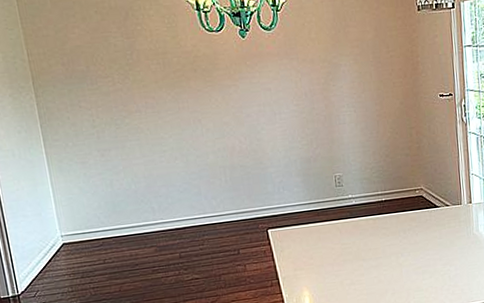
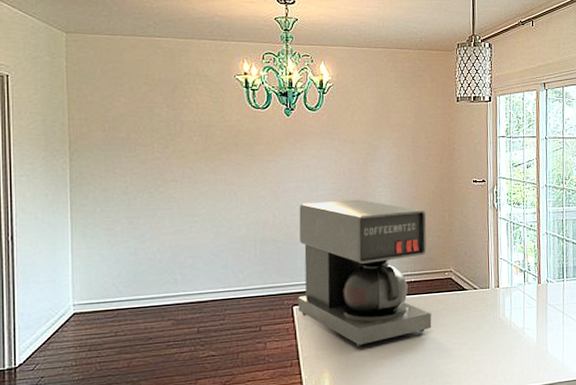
coffee maker: none [264,120,406,267] -> present [298,199,432,347]

